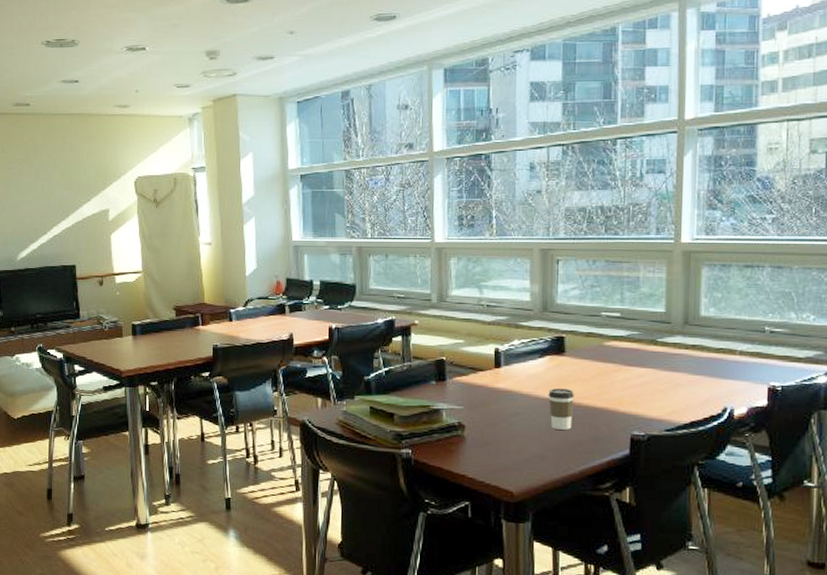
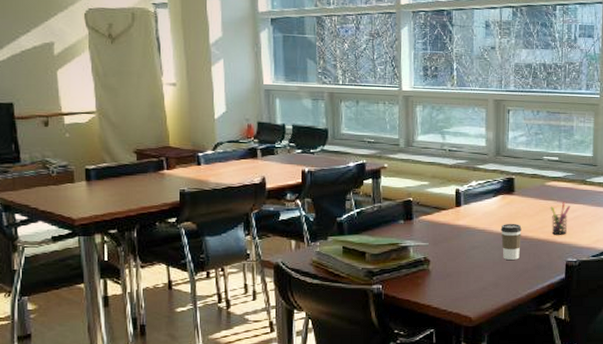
pen holder: none [610,365,637,404] -> present [550,202,571,235]

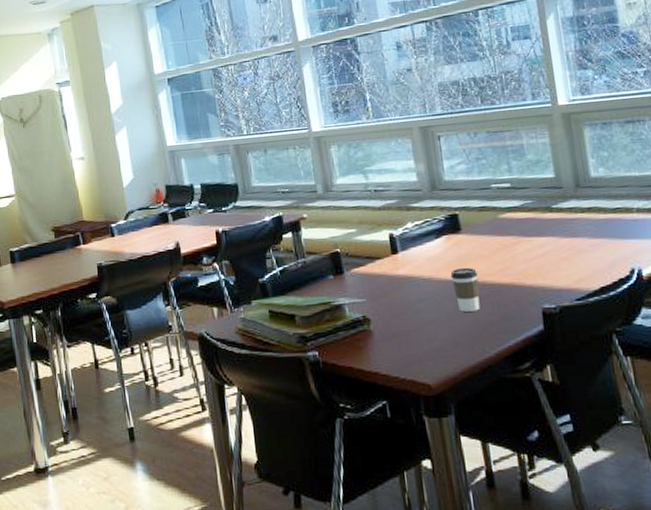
pen holder: present [550,202,571,235] -> none [509,236,537,277]

